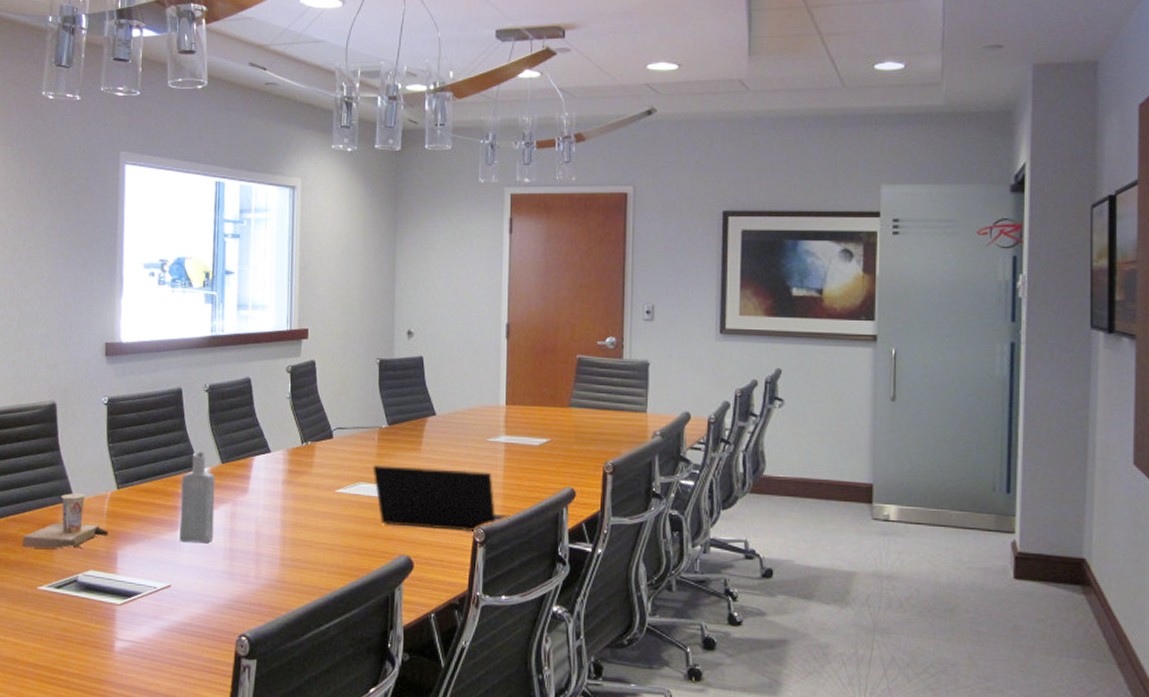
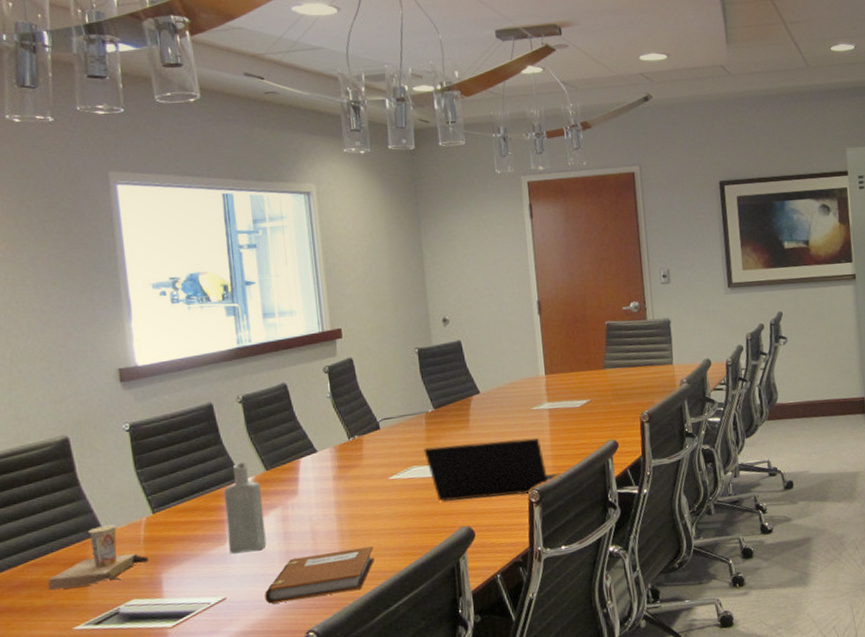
notebook: none [206,557,312,603] -> present [264,546,374,604]

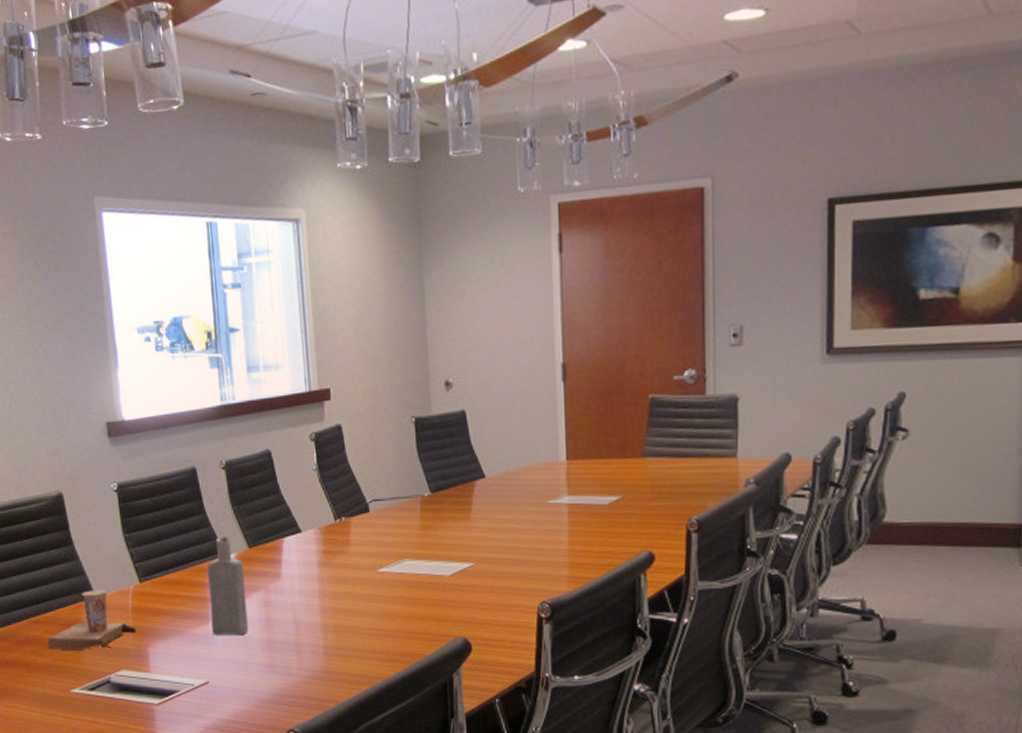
notebook: present [264,546,374,604] -> none [246,647,359,695]
laptop: present [423,437,561,502] -> none [417,538,579,608]

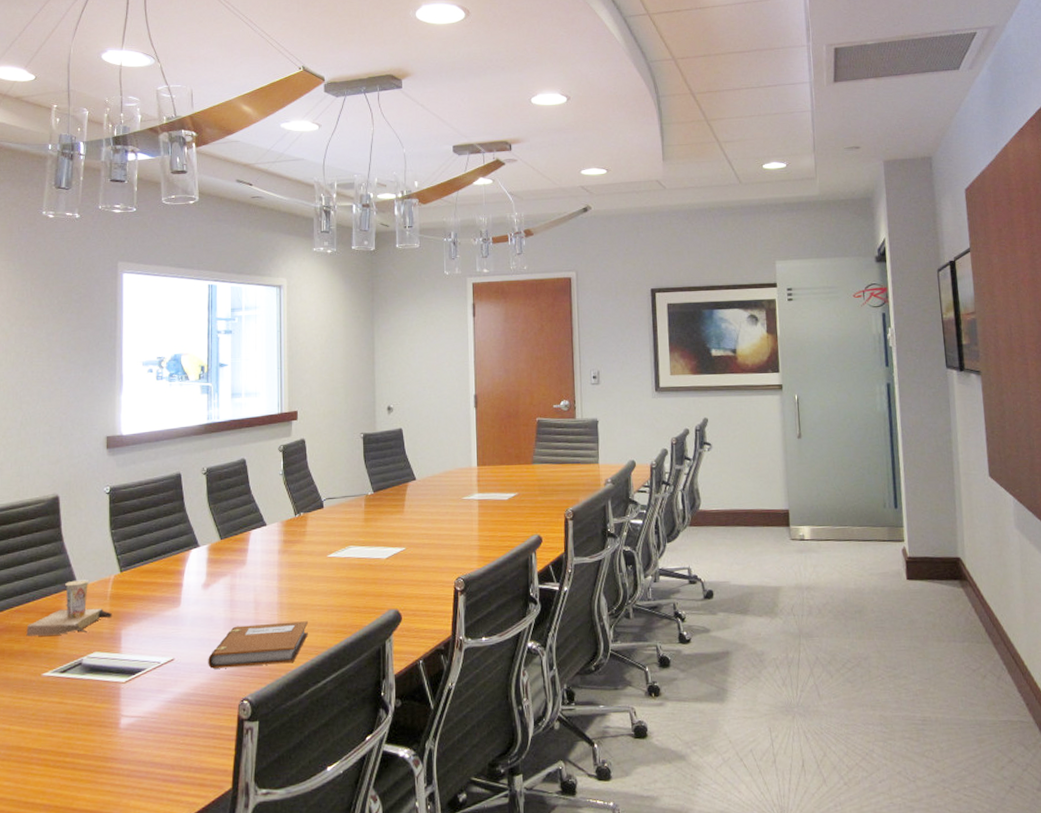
bottle: present [206,535,249,636] -> none [181,530,215,617]
notebook: none [246,647,359,695] -> present [208,621,308,669]

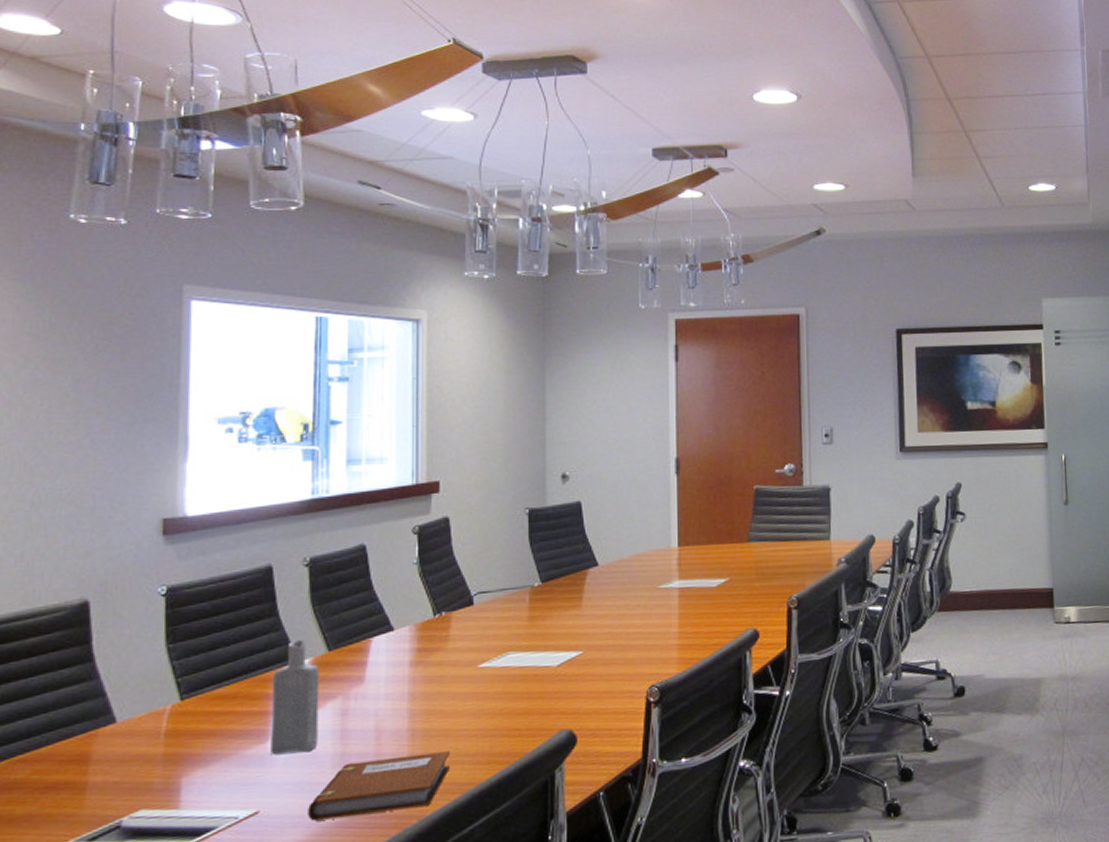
cup: present [26,580,112,636] -> none [35,712,168,795]
bottle: none [181,530,215,617] -> present [270,639,320,756]

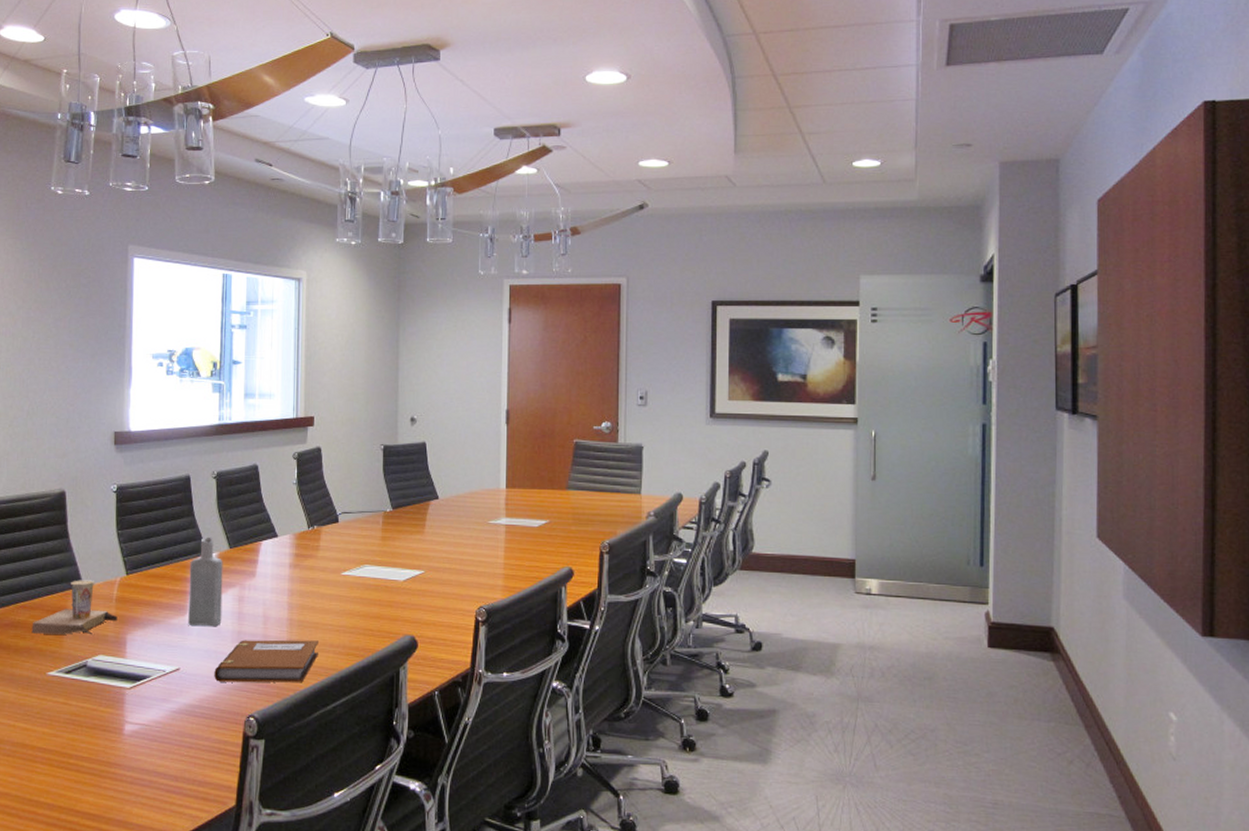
cup: none [35,712,168,795] -> present [31,580,118,635]

